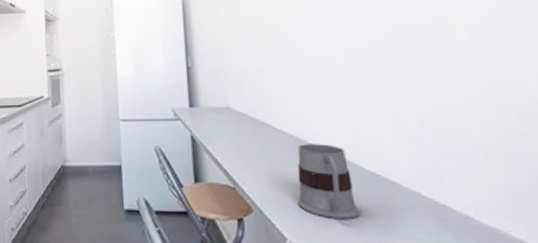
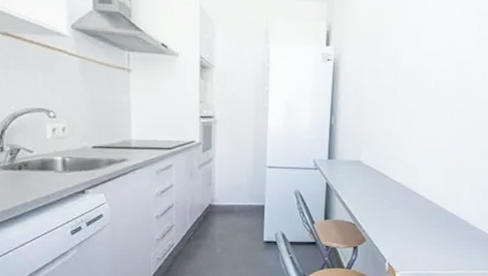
mug: present [297,144,361,219] -> none [398,192,439,245]

